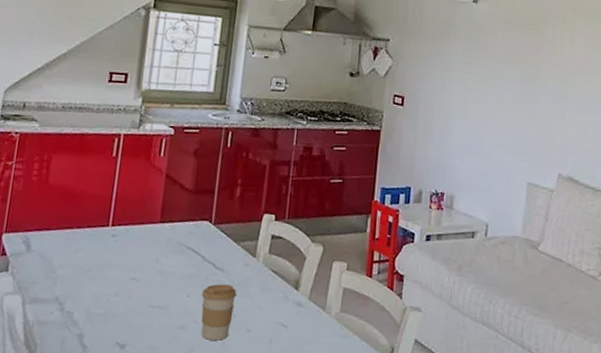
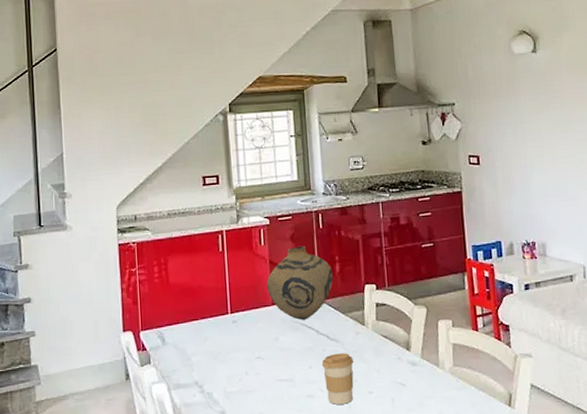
vase: none [157,162,233,243] -> present [266,246,334,320]

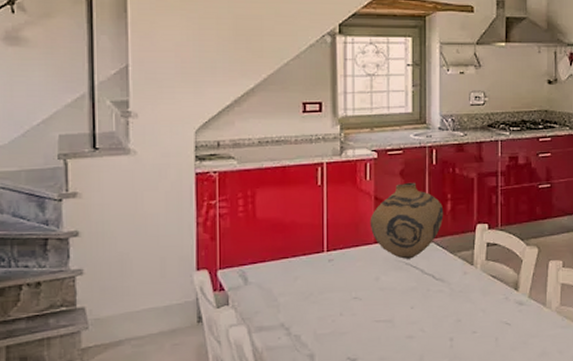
coffee cup: present [321,353,354,405] -> none [424,293,459,345]

